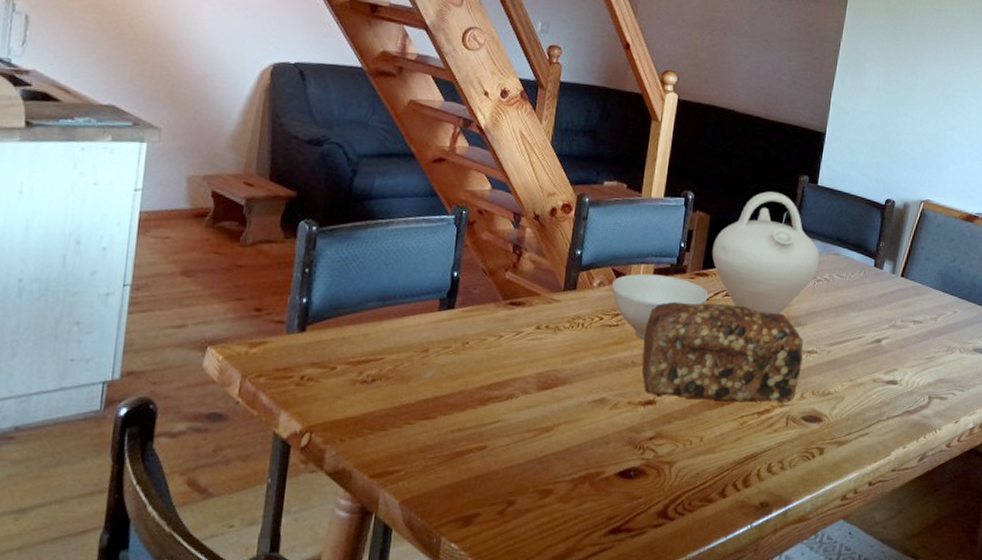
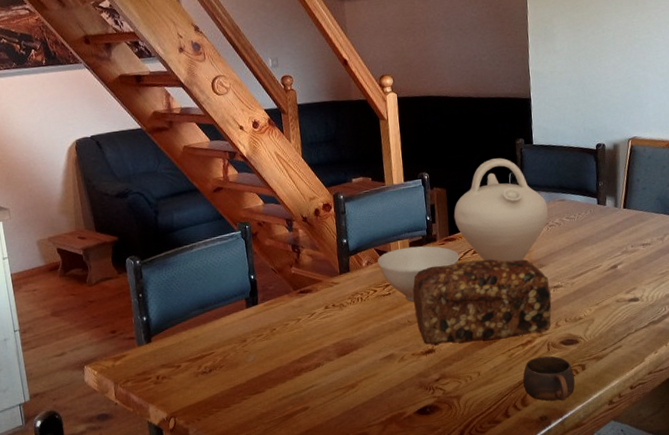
cup: none [749,430,810,486] -> present [523,355,575,401]

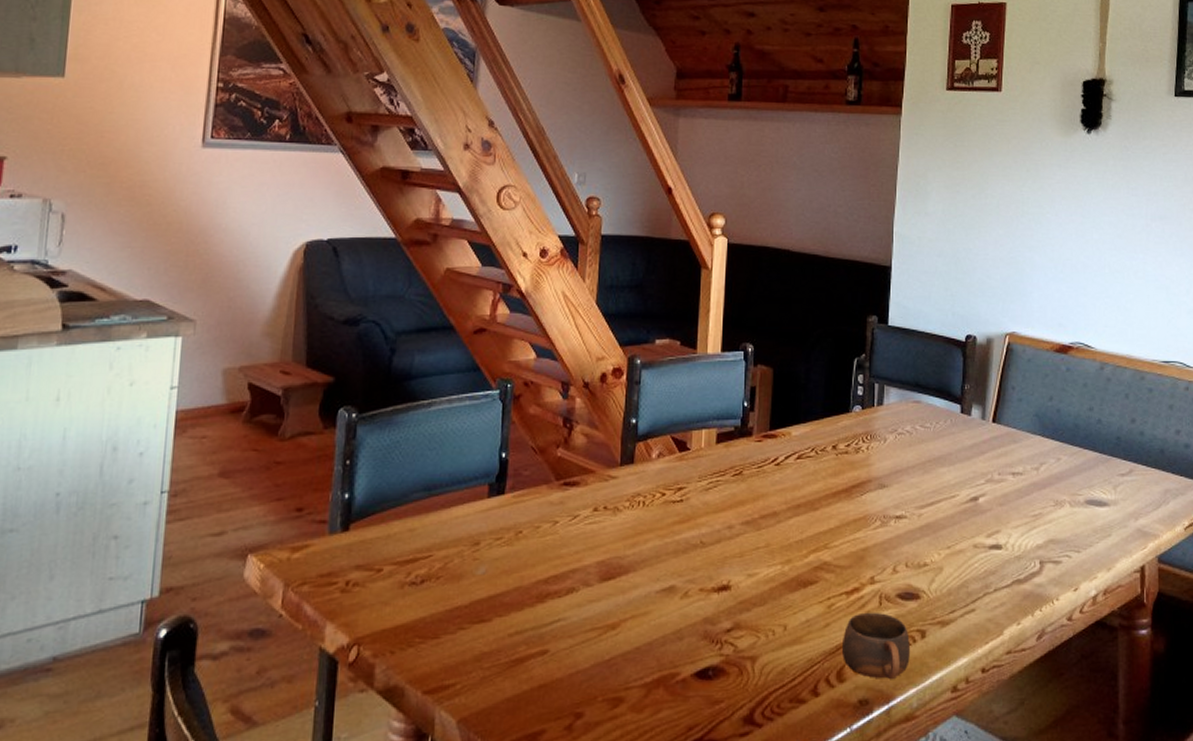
bowl: present [377,245,460,302] -> none [672,439,779,516]
bread loaf: present [412,258,552,345] -> none [711,468,891,582]
jug: present [453,158,548,262] -> none [778,337,898,476]

